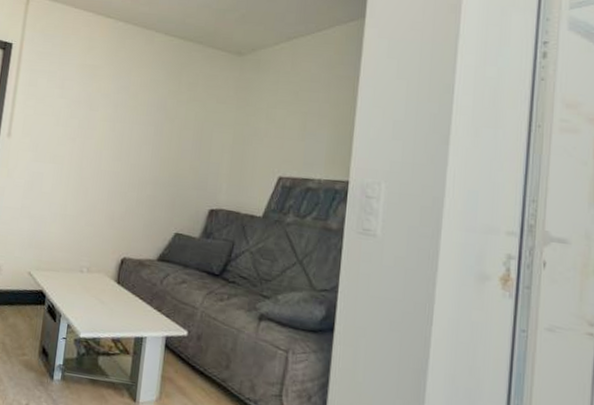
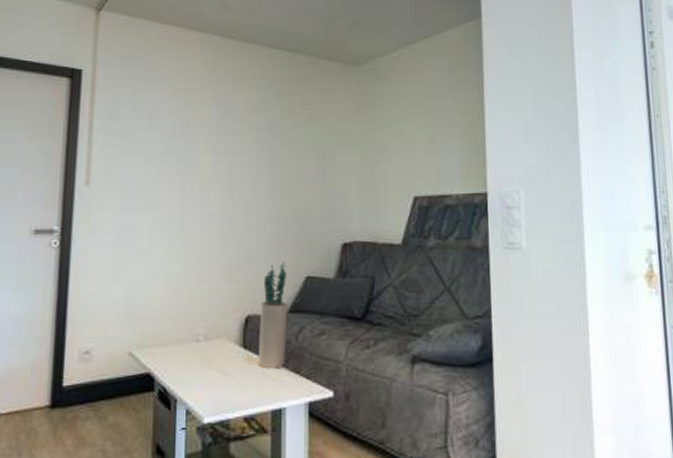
vase: none [127,218,160,305] -> present [257,262,288,369]

